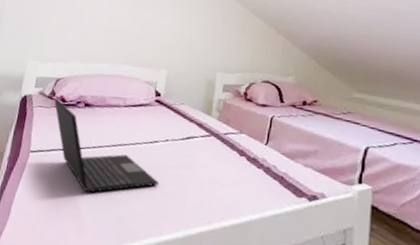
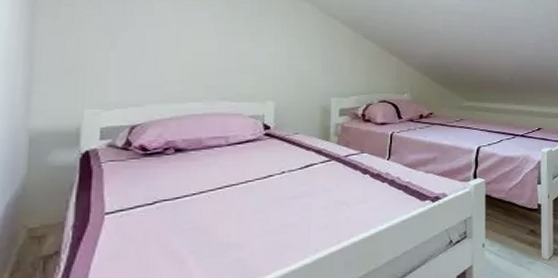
laptop: present [54,99,160,193] -> none [131,149,280,244]

